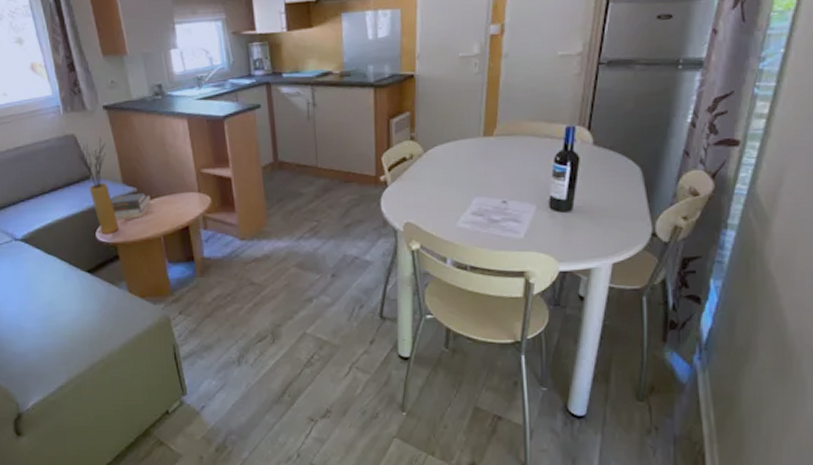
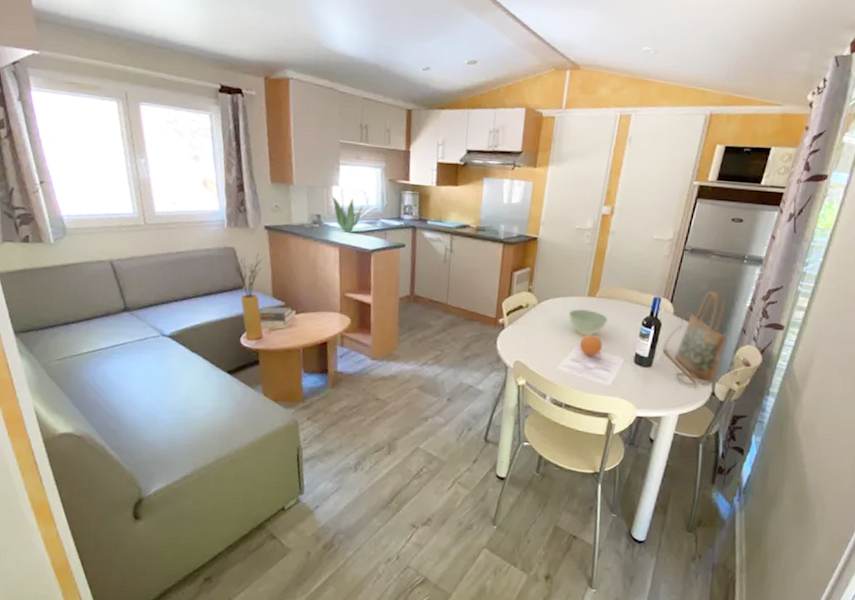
plant: none [172,60,207,100] -> present [332,196,363,233]
bowl: none [462,151,511,184] -> present [568,308,608,337]
fruit: none [479,181,508,207] -> present [579,334,602,356]
handbag: none [584,109,667,227] -> present [662,291,728,386]

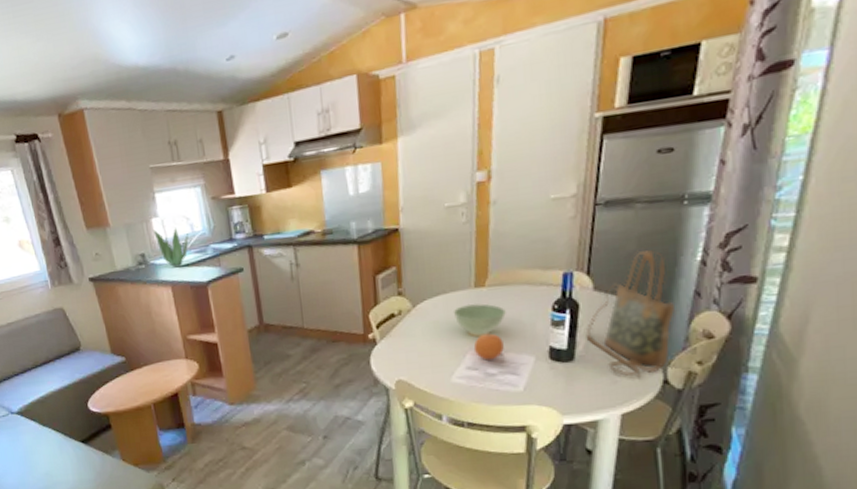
vase: present [235,252,263,341] -> none [67,308,109,405]
books: present [259,306,296,330] -> none [100,361,139,391]

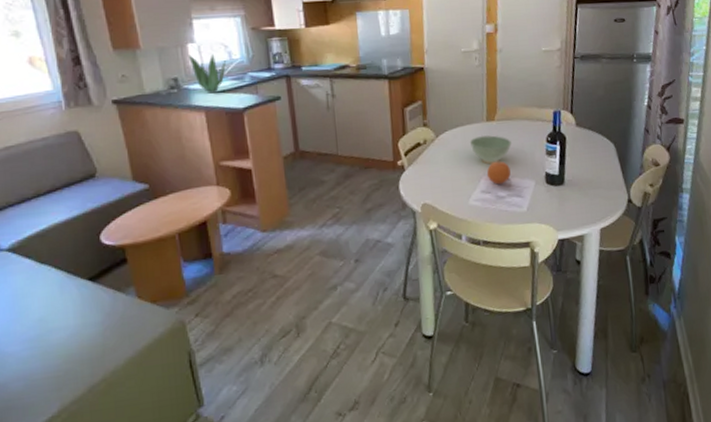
handbag: present [585,249,676,376] -> none [571,95,634,197]

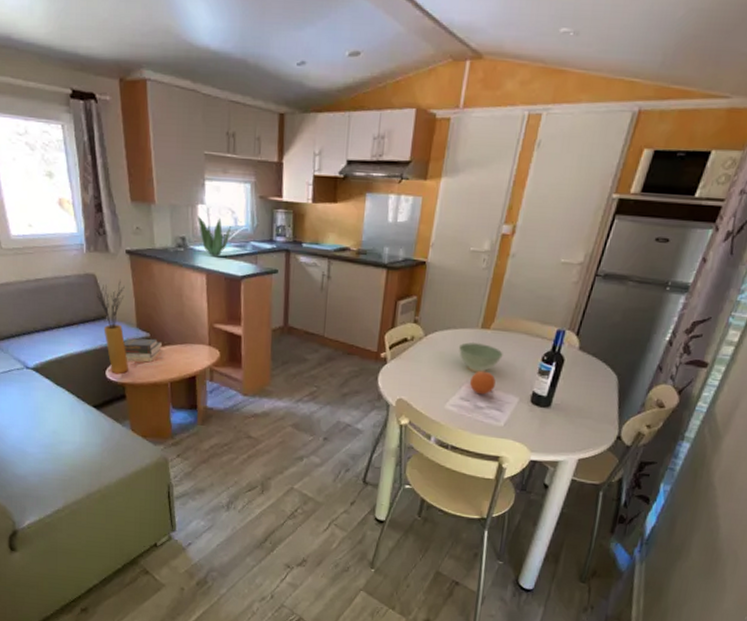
vase: none [81,131,127,237] -> present [96,279,128,374]
books: none [118,189,164,221] -> present [123,338,162,363]

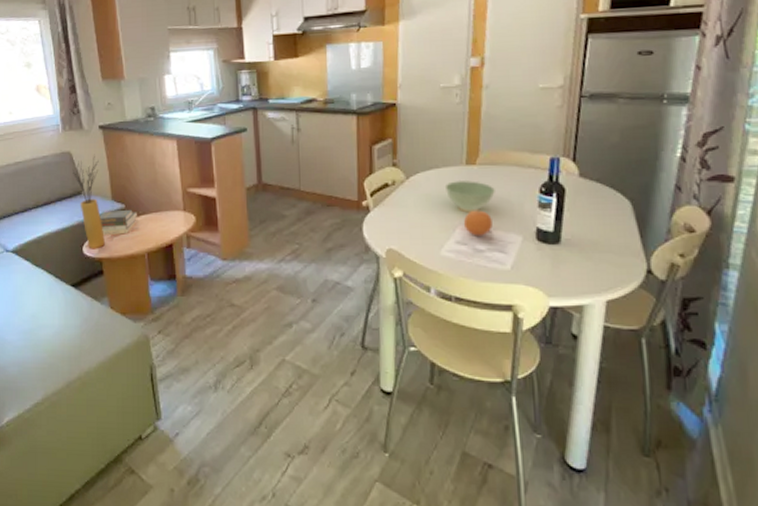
plant: present [198,216,231,257] -> none [165,85,198,123]

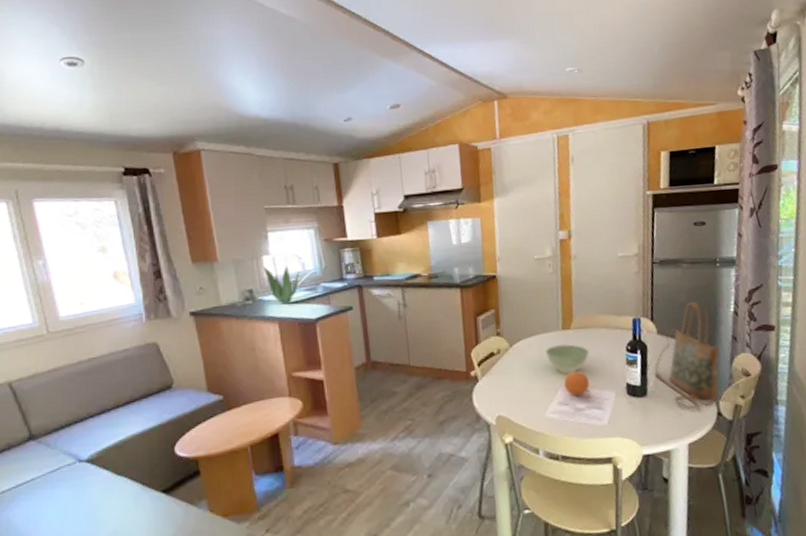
vase: present [72,154,105,249] -> none [159,343,201,449]
books: present [99,209,137,236] -> none [193,400,237,432]
plant: none [165,85,198,123] -> present [264,266,299,304]
handbag: none [571,142,658,263] -> present [654,301,721,409]

